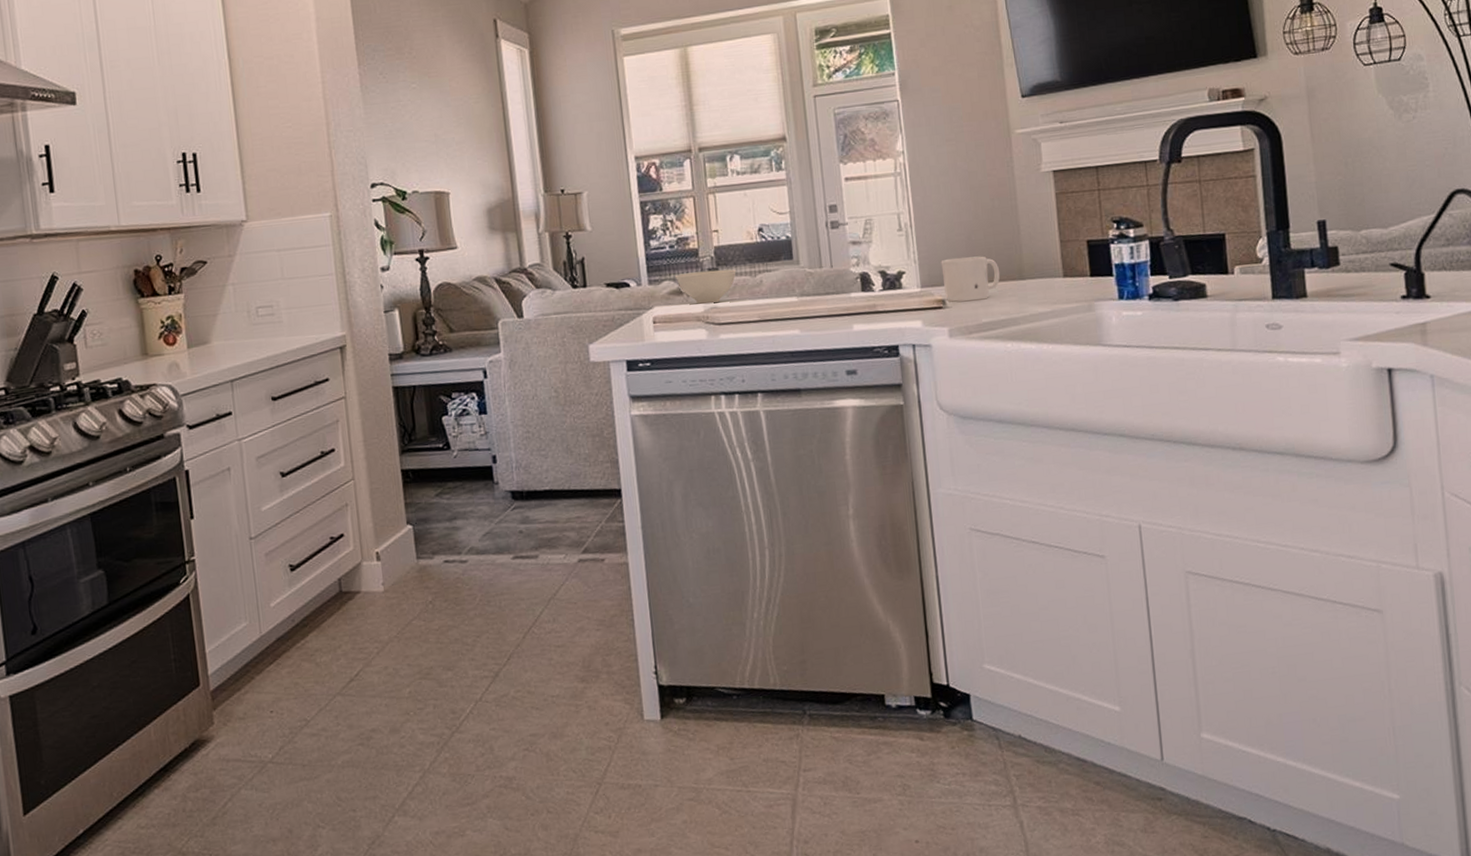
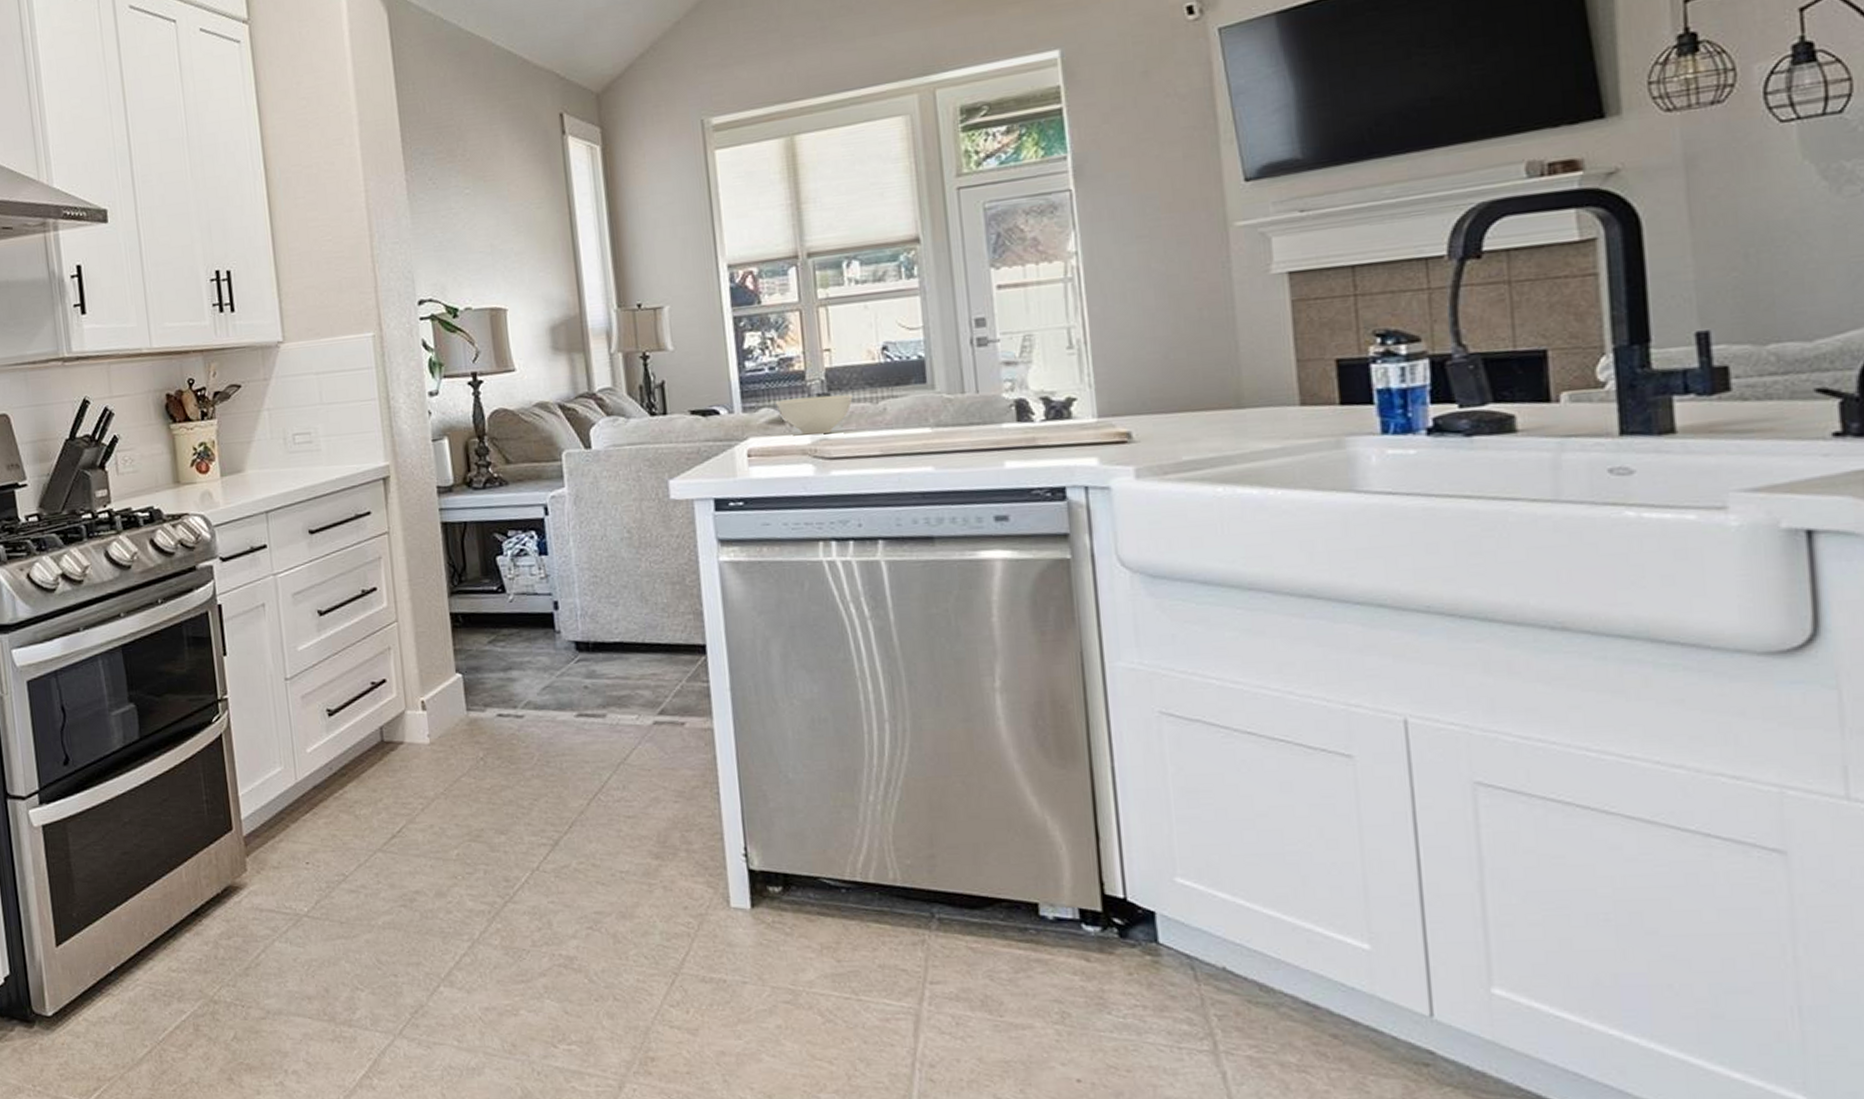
mug: present [941,256,1001,303] -> none [1125,379,1210,437]

